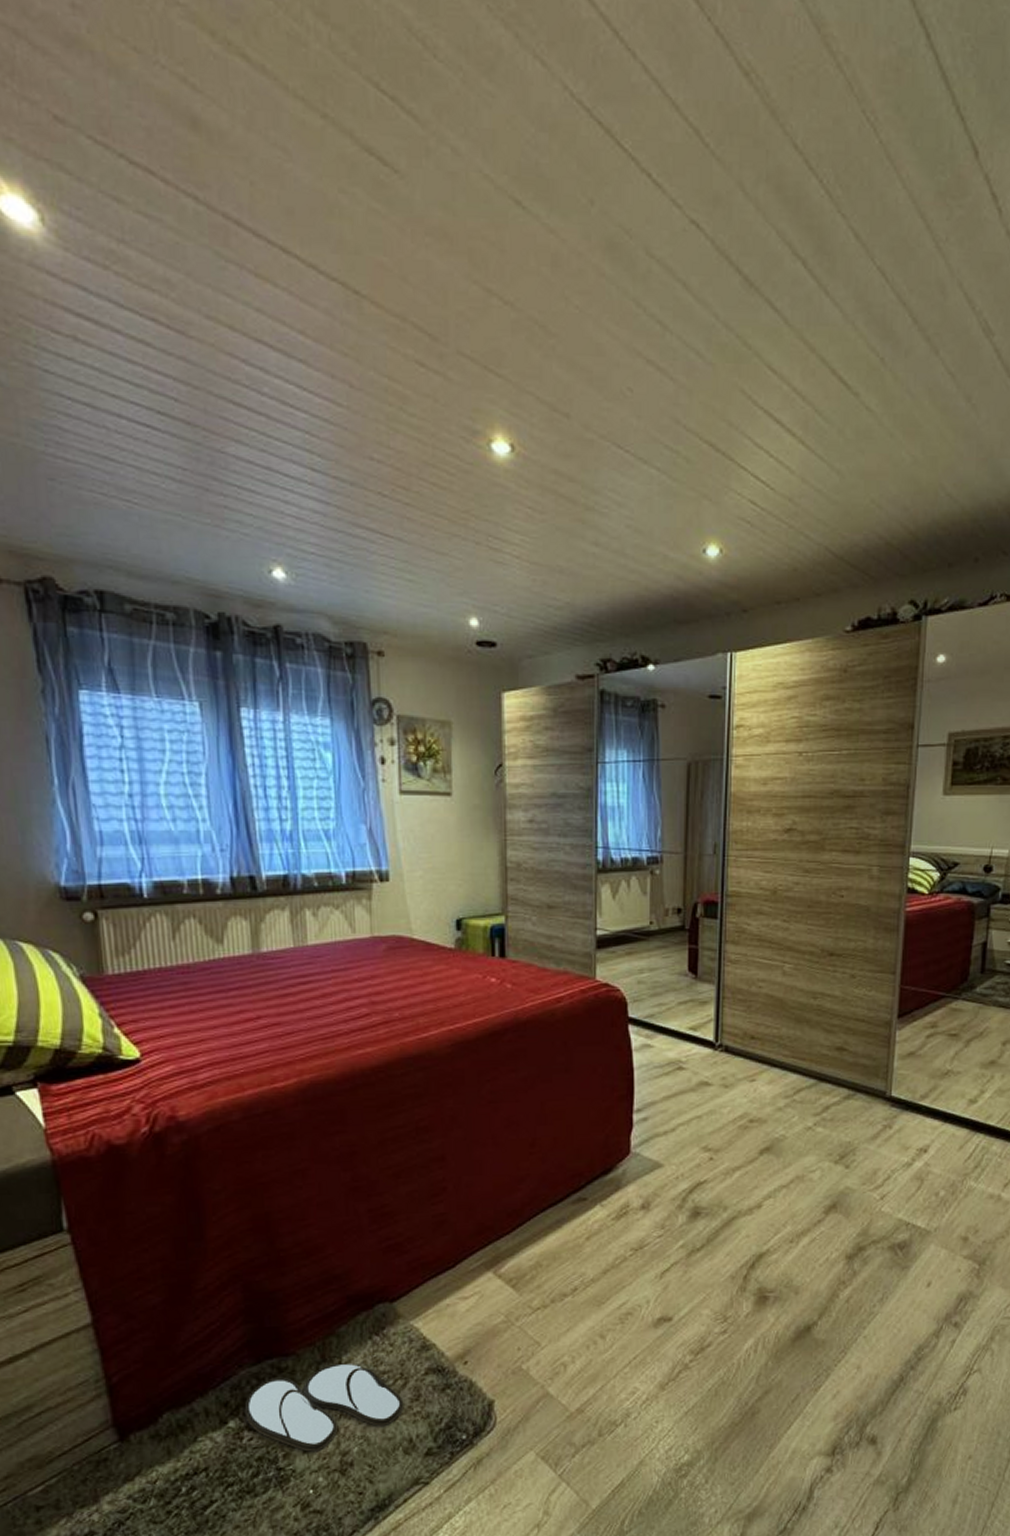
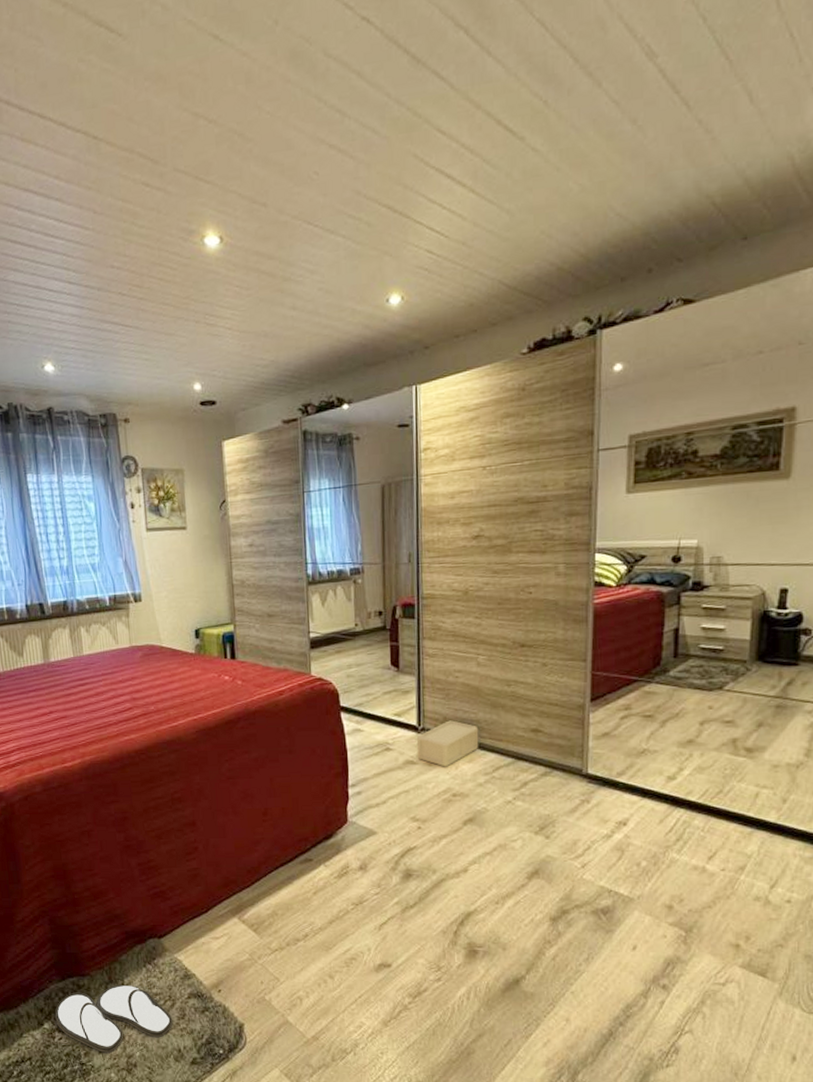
storage box: none [712,1036,781,1089] -> present [416,720,479,767]

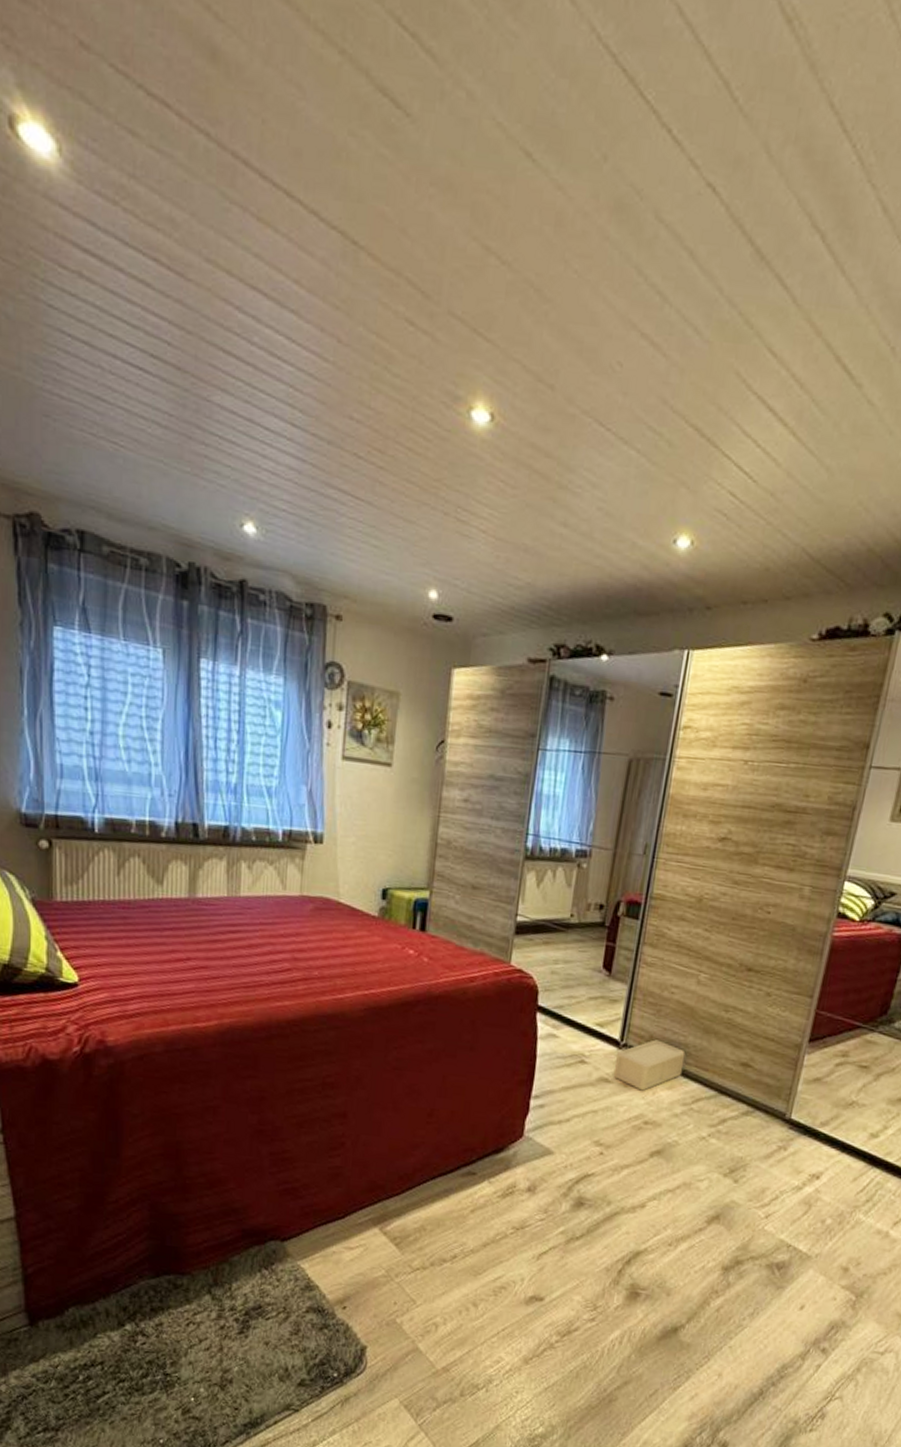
slippers: present [55,984,173,1053] -> none [140,1288,284,1365]

